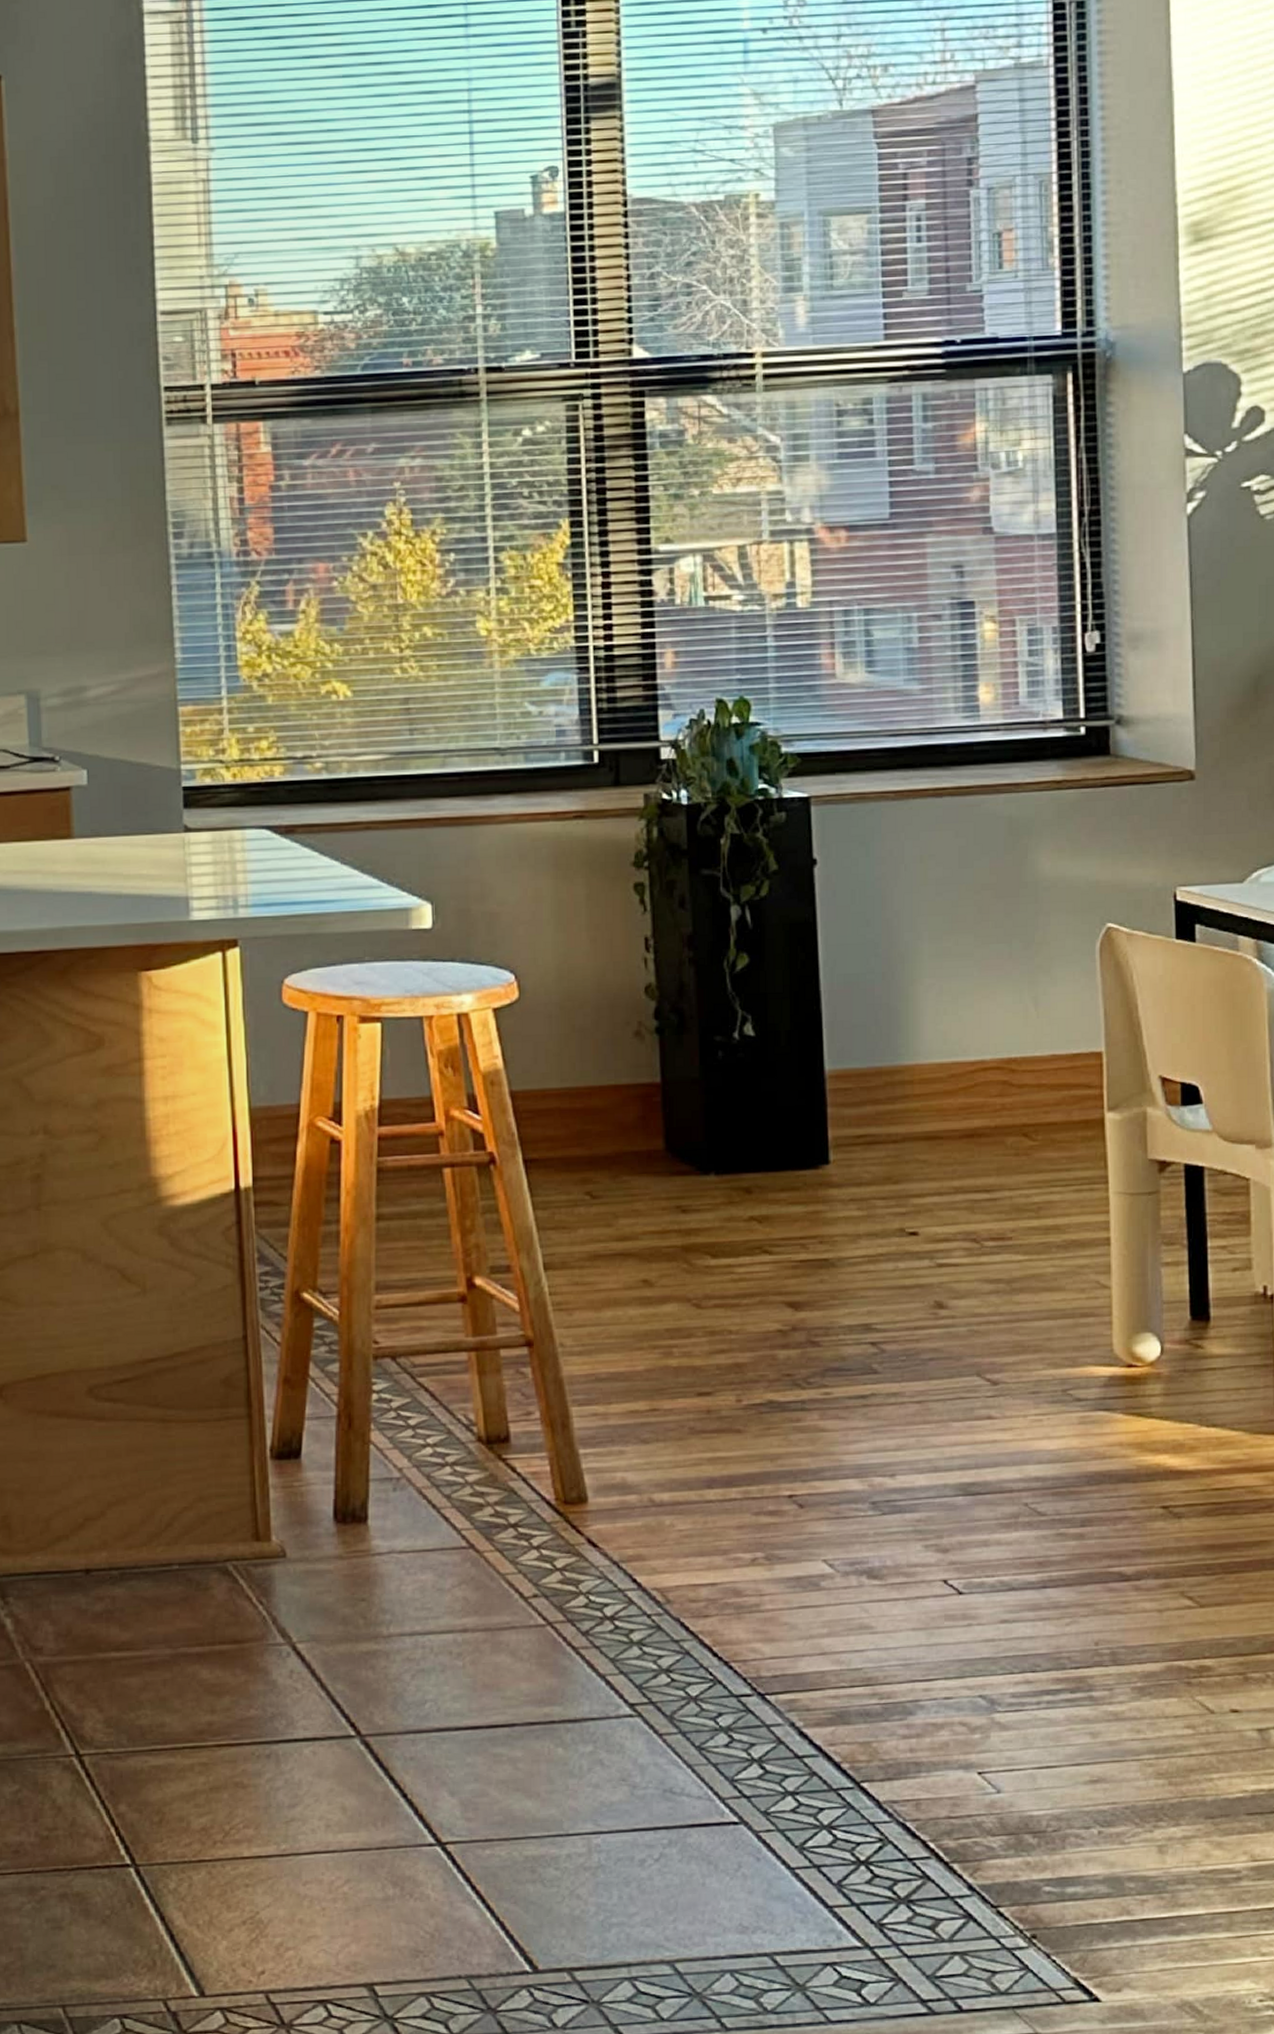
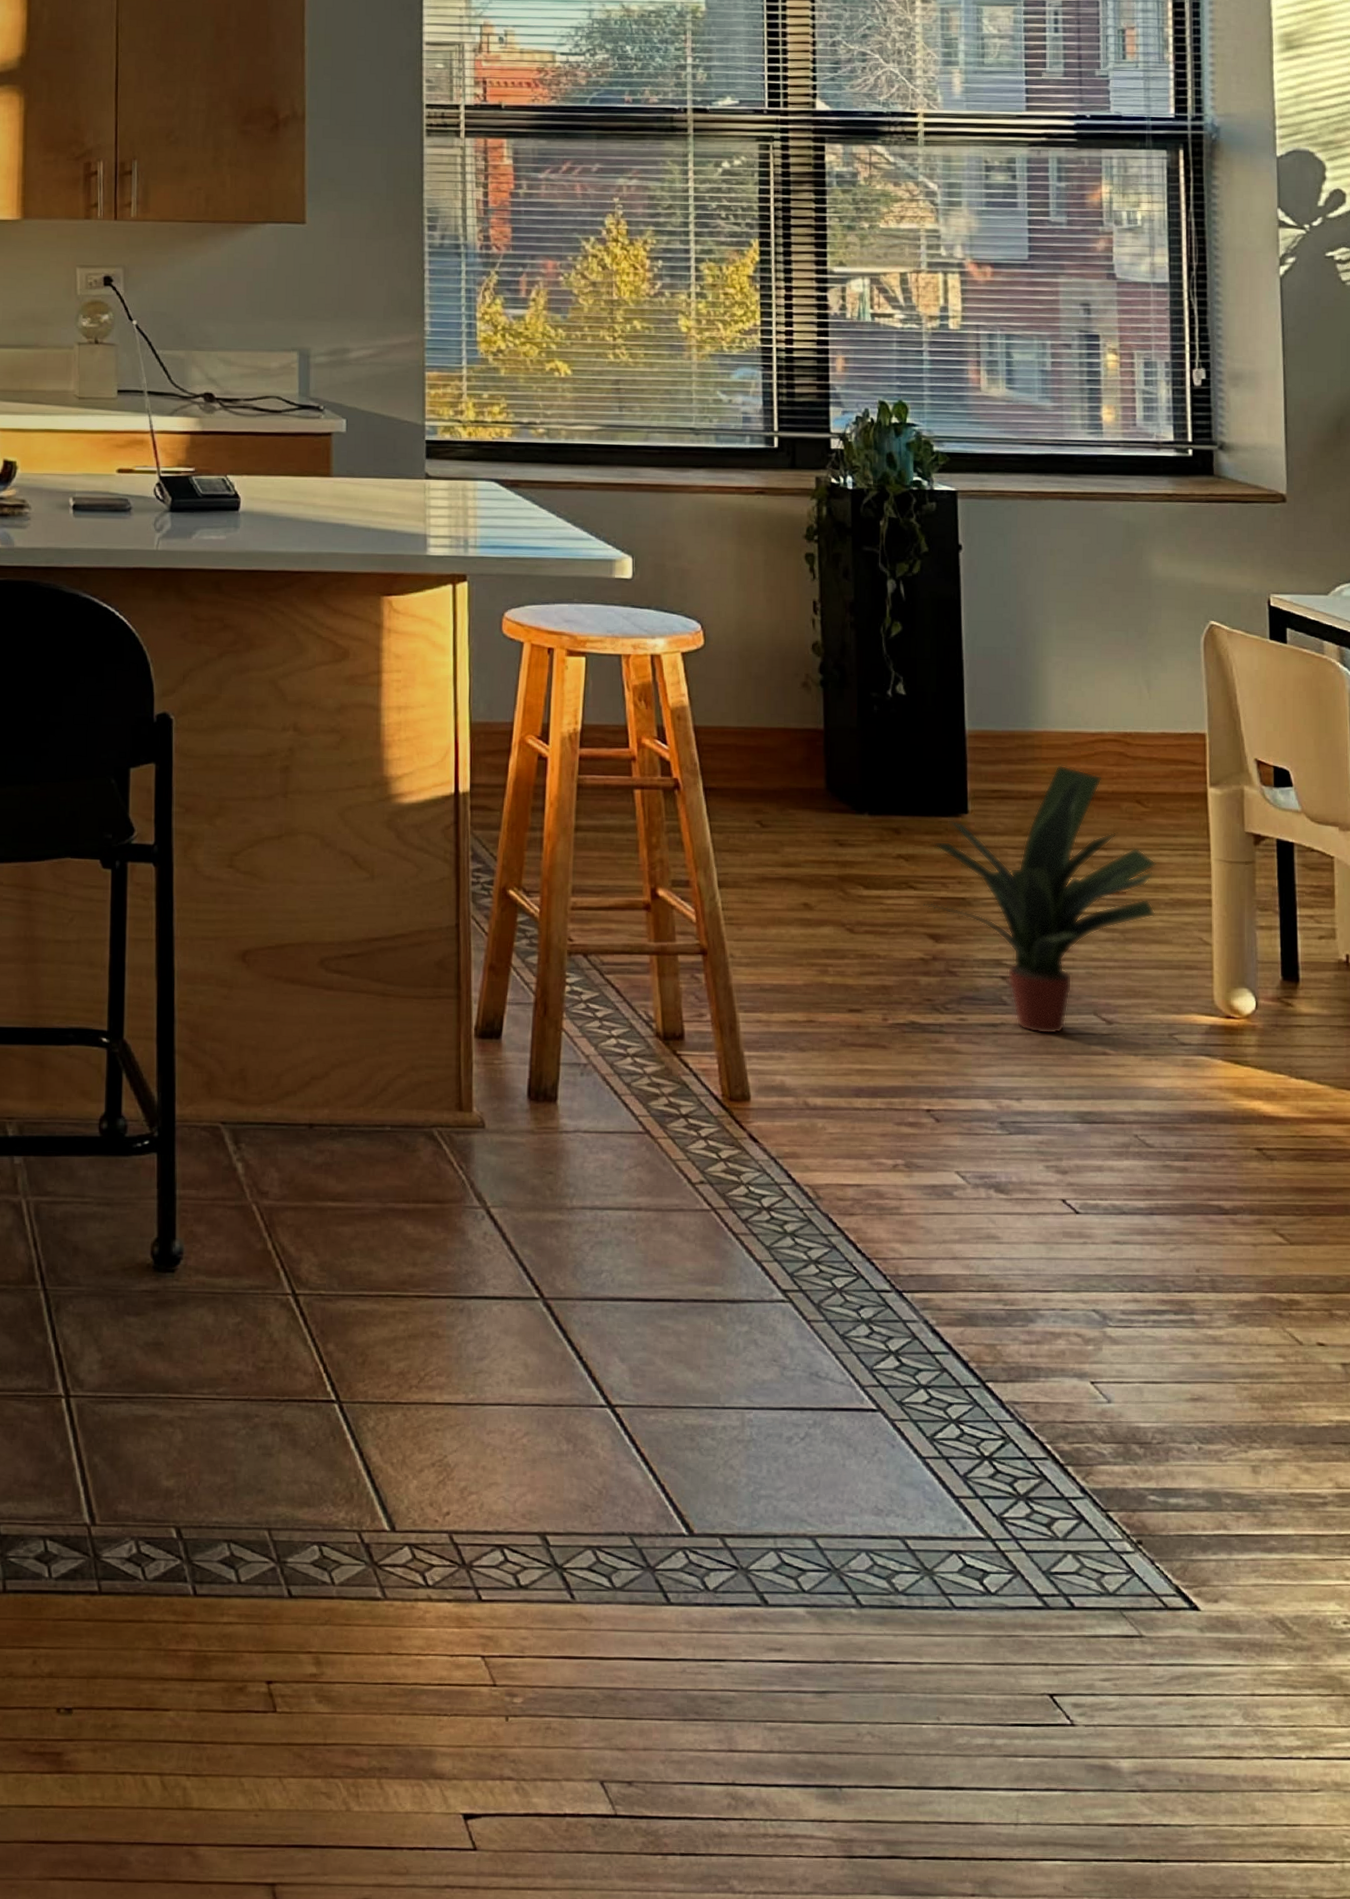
potted plant: none [780,1100,1047,1402] -> present [923,764,1156,1035]

